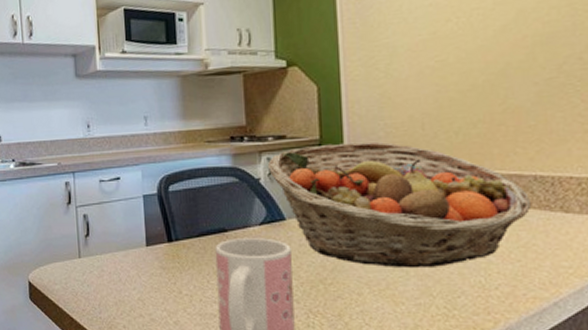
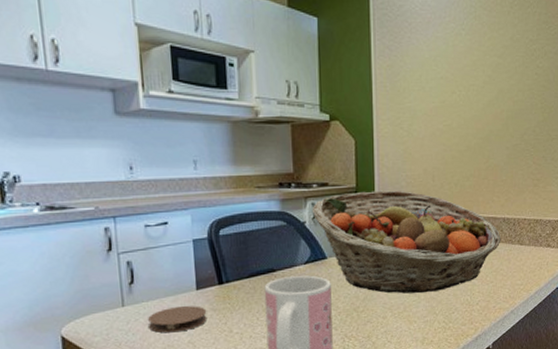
coaster: none [101,261,157,288] -> present [147,305,208,333]

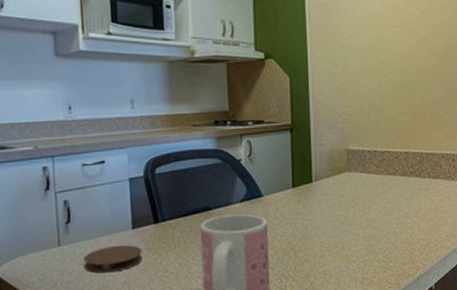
fruit basket: present [311,190,501,294] -> none [247,127,440,232]

